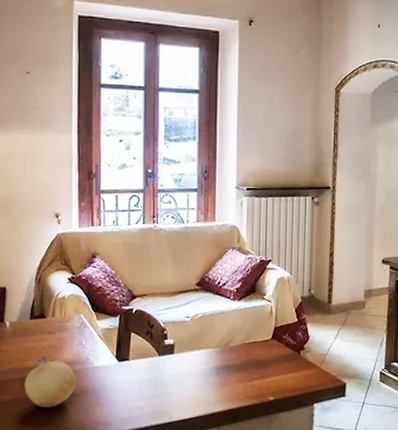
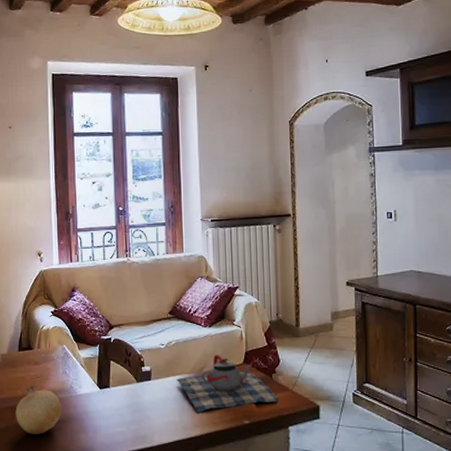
teapot: none [201,329,306,389] -> present [176,355,280,414]

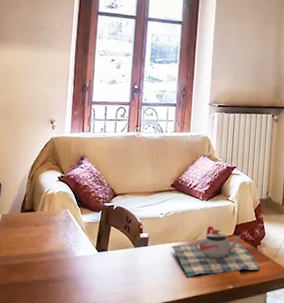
fruit: present [15,385,62,434] -> none [11,245,59,293]

